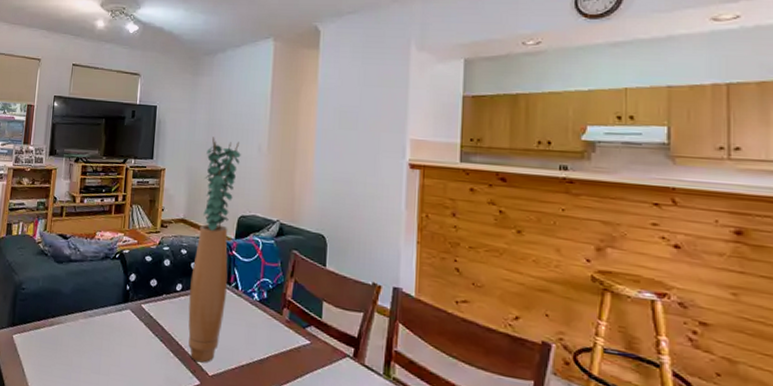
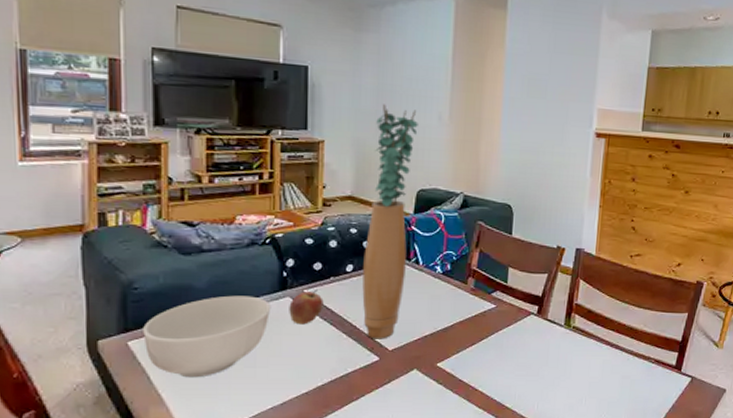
bowl: none [24,302,116,377] -> present [143,295,272,378]
fruit: none [128,304,157,338] -> present [289,289,324,325]

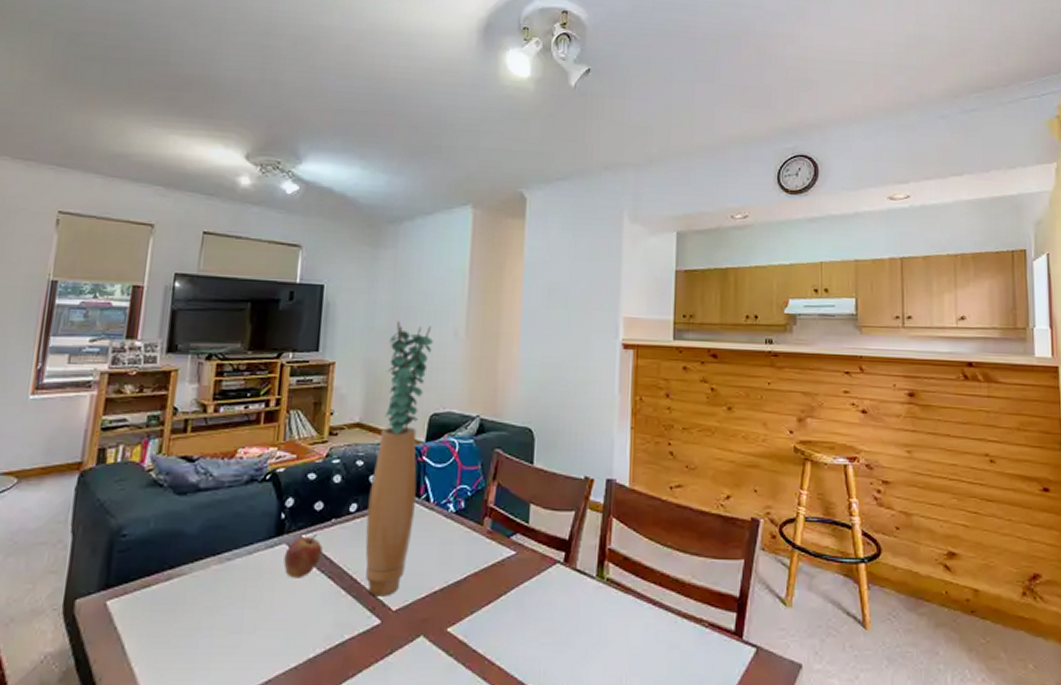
bowl: present [143,295,272,378] -> none [124,542,265,647]

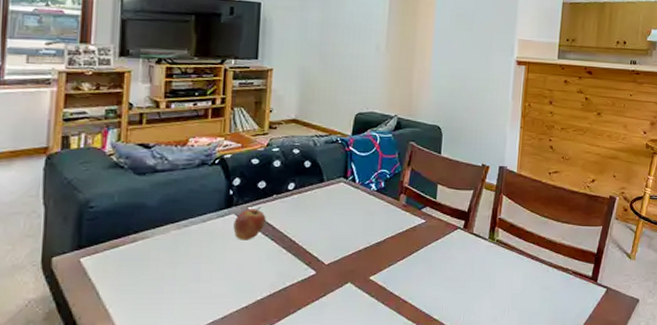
vase: present [365,321,433,597] -> none [302,36,358,254]

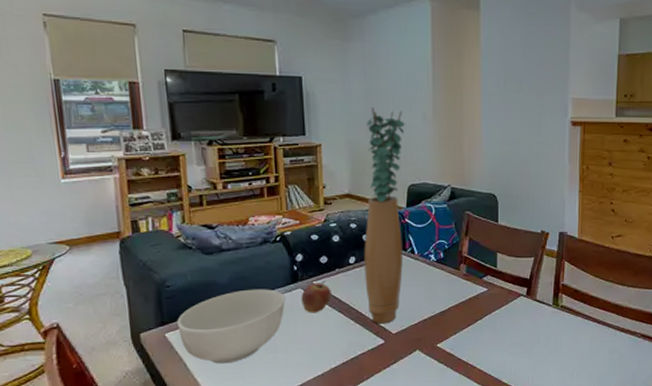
bowl: none [95,213,217,293] -> present [177,289,286,364]
vase: none [302,36,358,254] -> present [364,107,405,324]

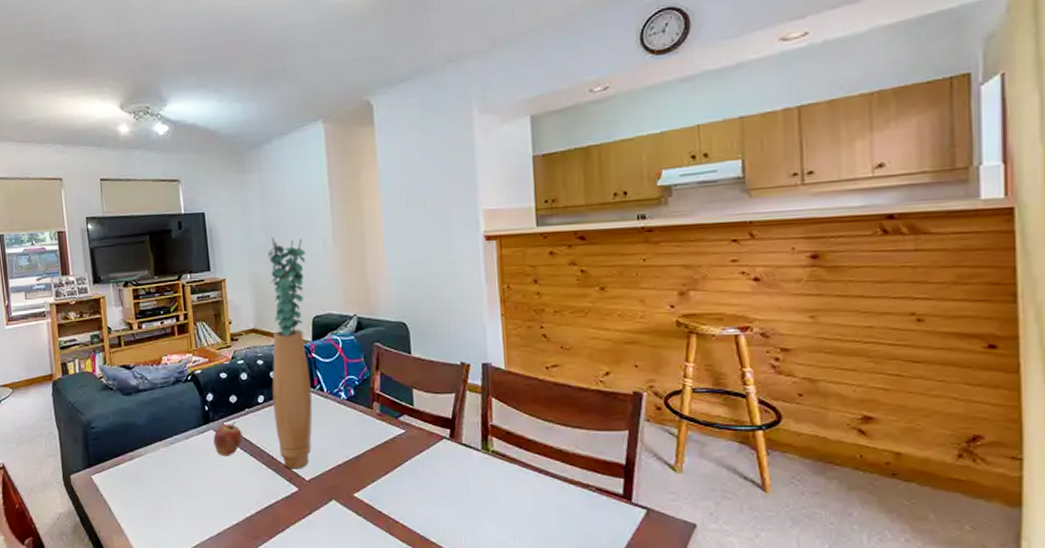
bowl: present [177,289,286,364] -> none [101,430,199,509]

